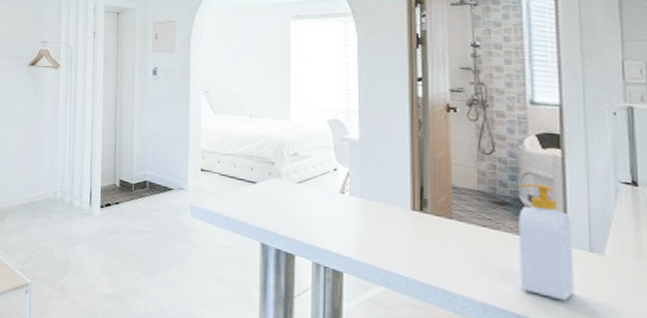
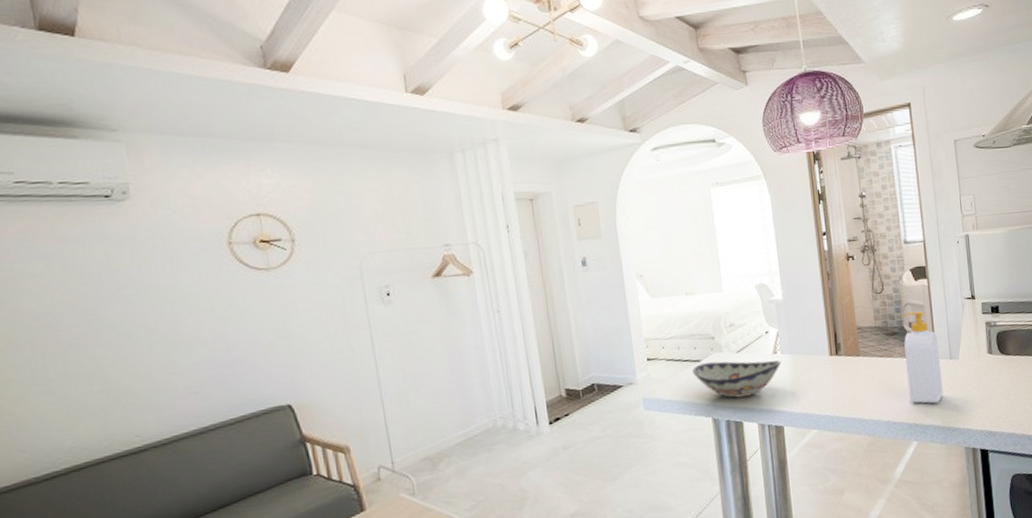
decorative bowl: none [246,185,349,231] -> present [693,360,782,399]

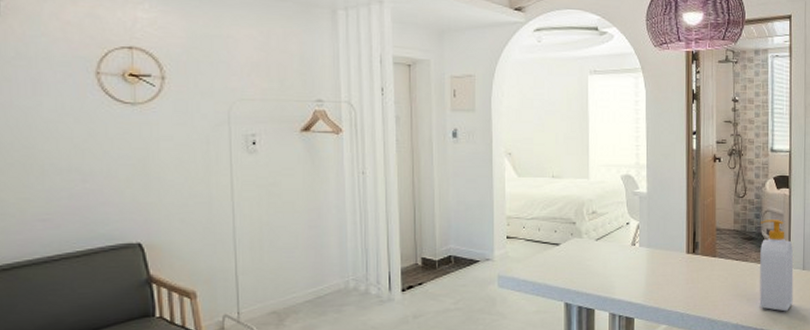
decorative bowl: present [693,360,782,399] -> none [551,247,639,285]

